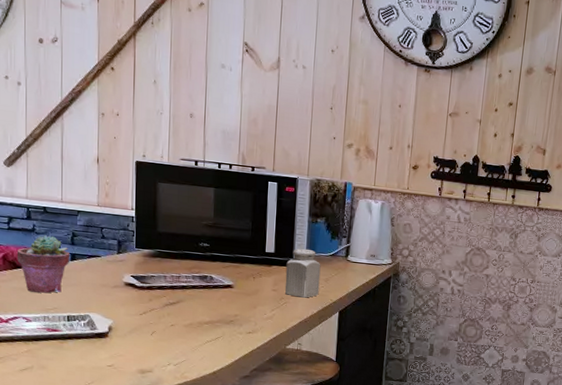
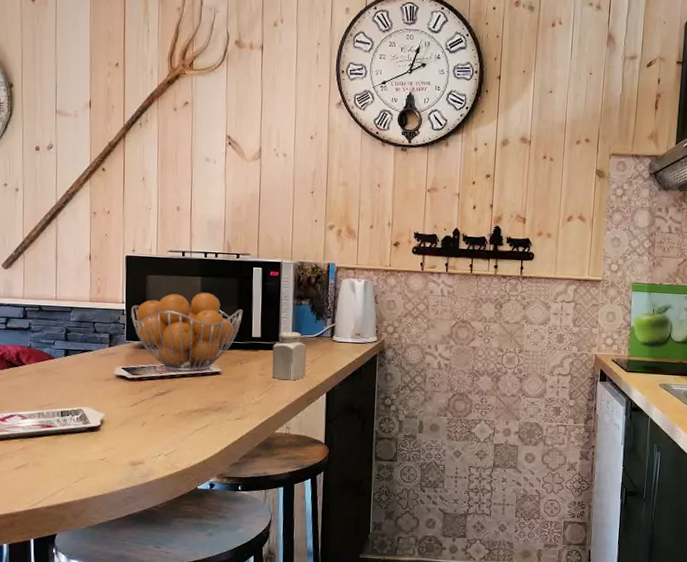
potted succulent: present [16,235,69,293] -> none [13,333,63,390]
fruit basket: none [141,203,258,283] -> present [131,292,244,372]

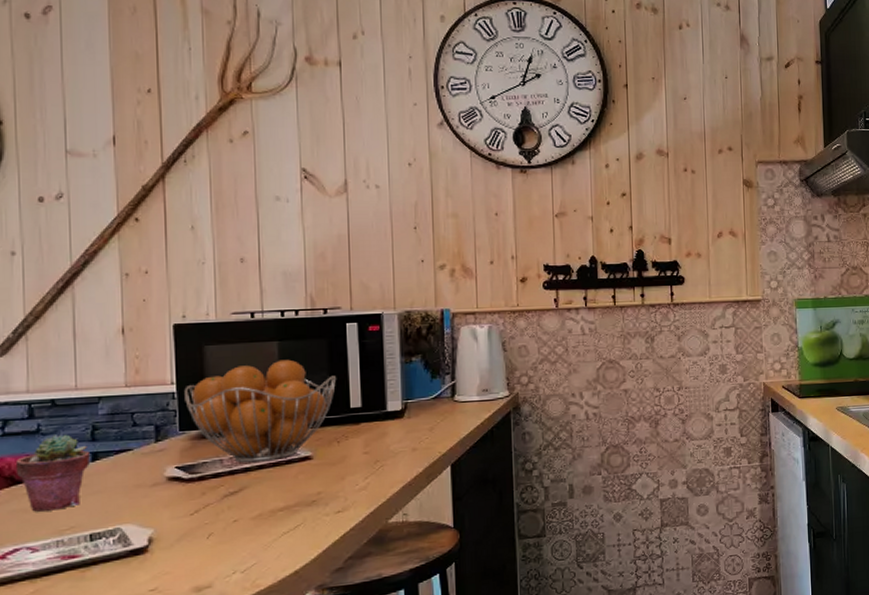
potted succulent: none [13,333,63,390] -> present [15,434,90,512]
salt shaker: present [272,331,307,381] -> none [378,395,423,457]

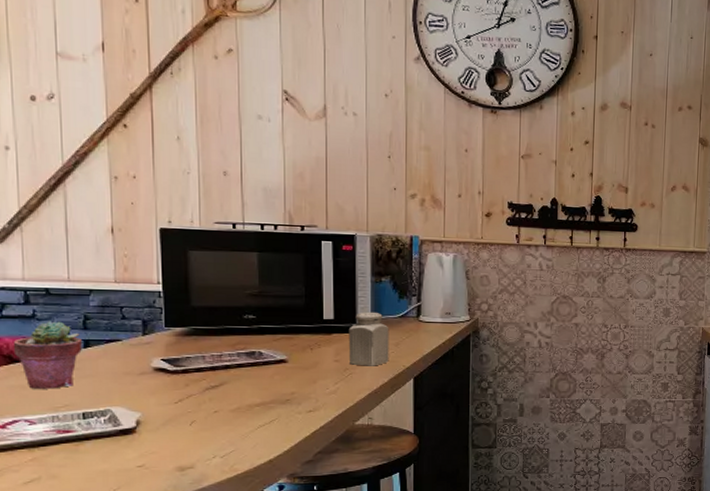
fruit basket: present [184,359,337,463] -> none [170,269,312,361]
salt shaker: none [378,395,423,457] -> present [348,311,389,366]

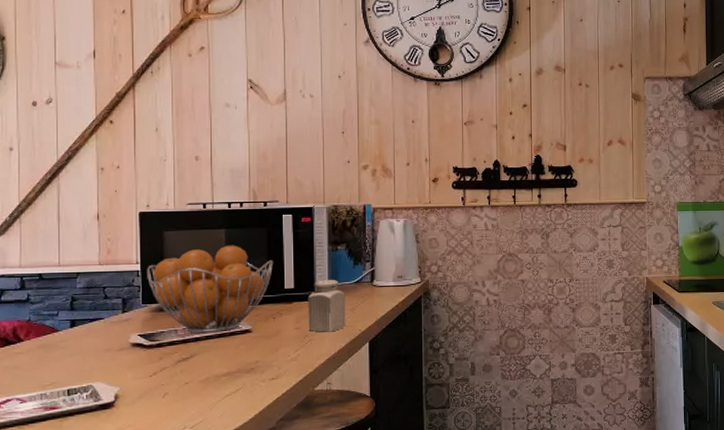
potted succulent: present [13,321,82,389] -> none [9,303,69,369]
fruit basket: none [170,269,312,361] -> present [147,245,274,334]

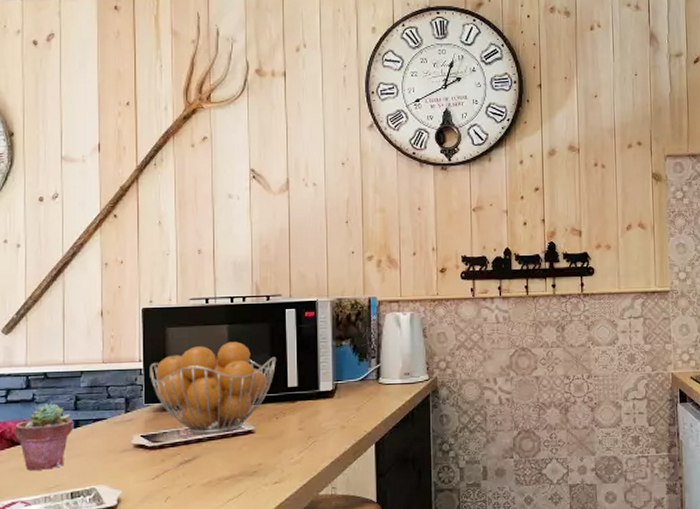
potted succulent: none [9,303,69,369] -> present [14,403,72,471]
salt shaker: present [308,279,346,332] -> none [311,376,351,433]

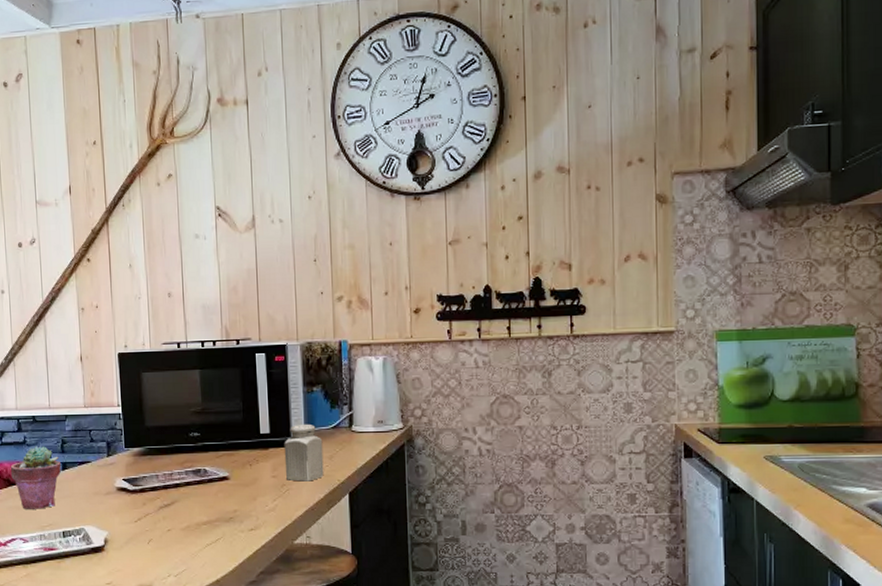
fruit basket: present [150,341,277,434] -> none [128,386,249,479]
salt shaker: none [311,376,351,433] -> present [284,424,324,482]

